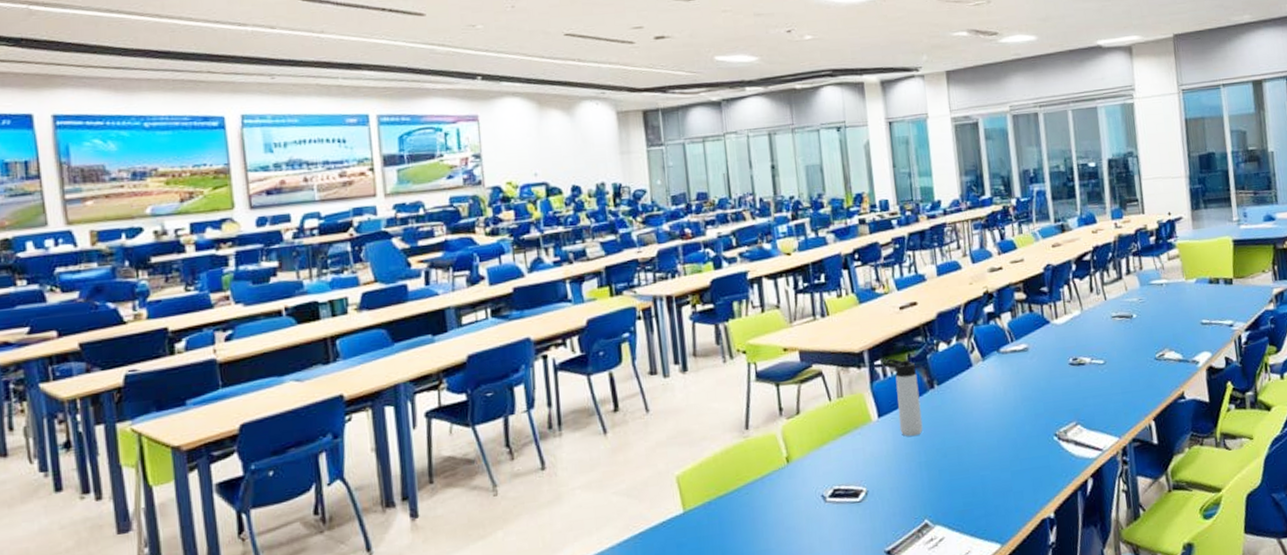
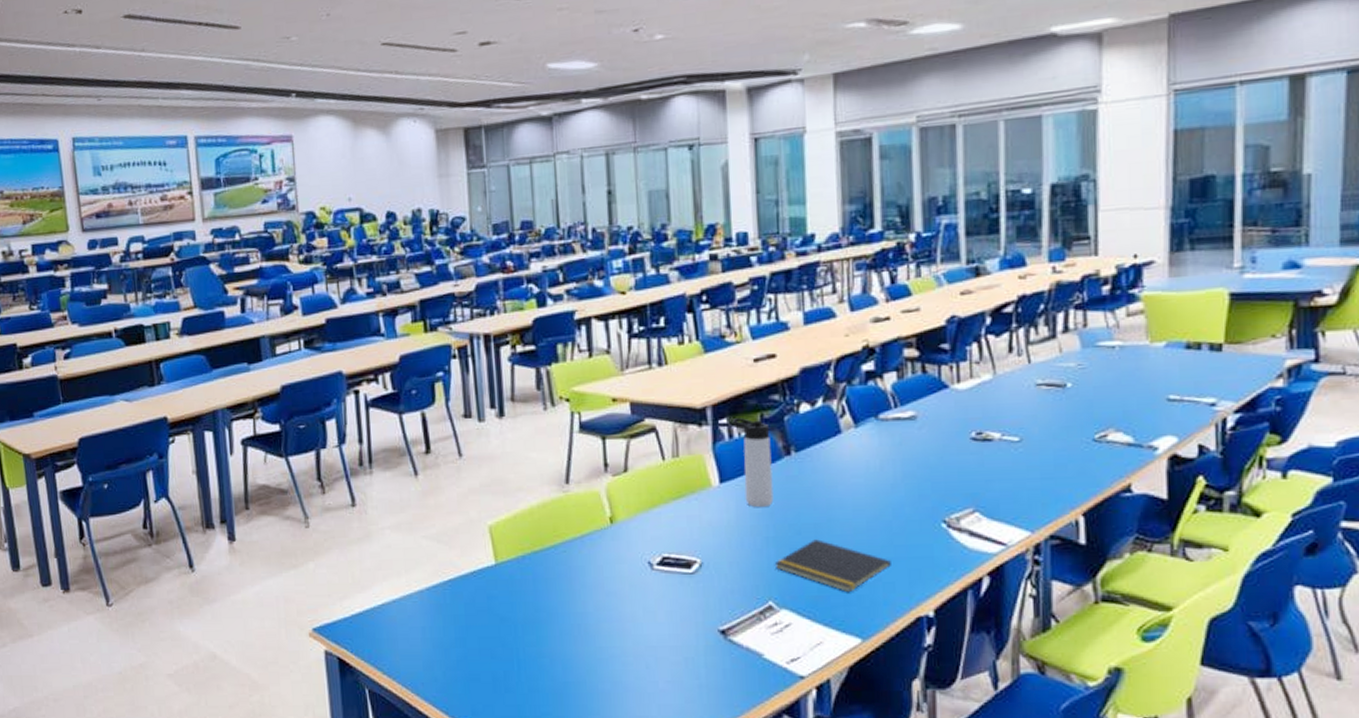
notepad: none [927,460,1019,505] -> present [774,539,891,593]

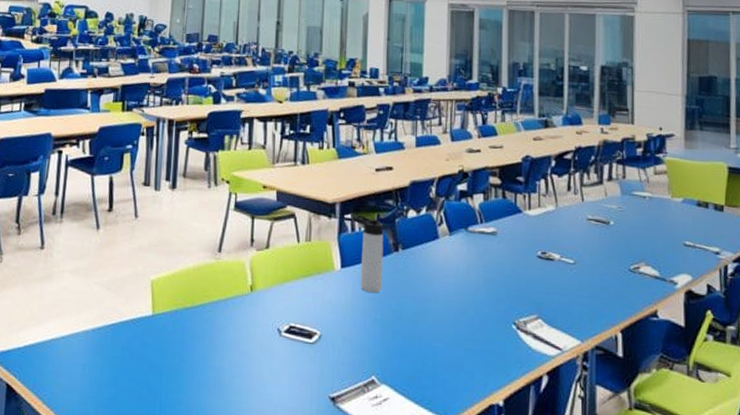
notepad: present [774,539,891,593] -> none [379,326,471,377]

